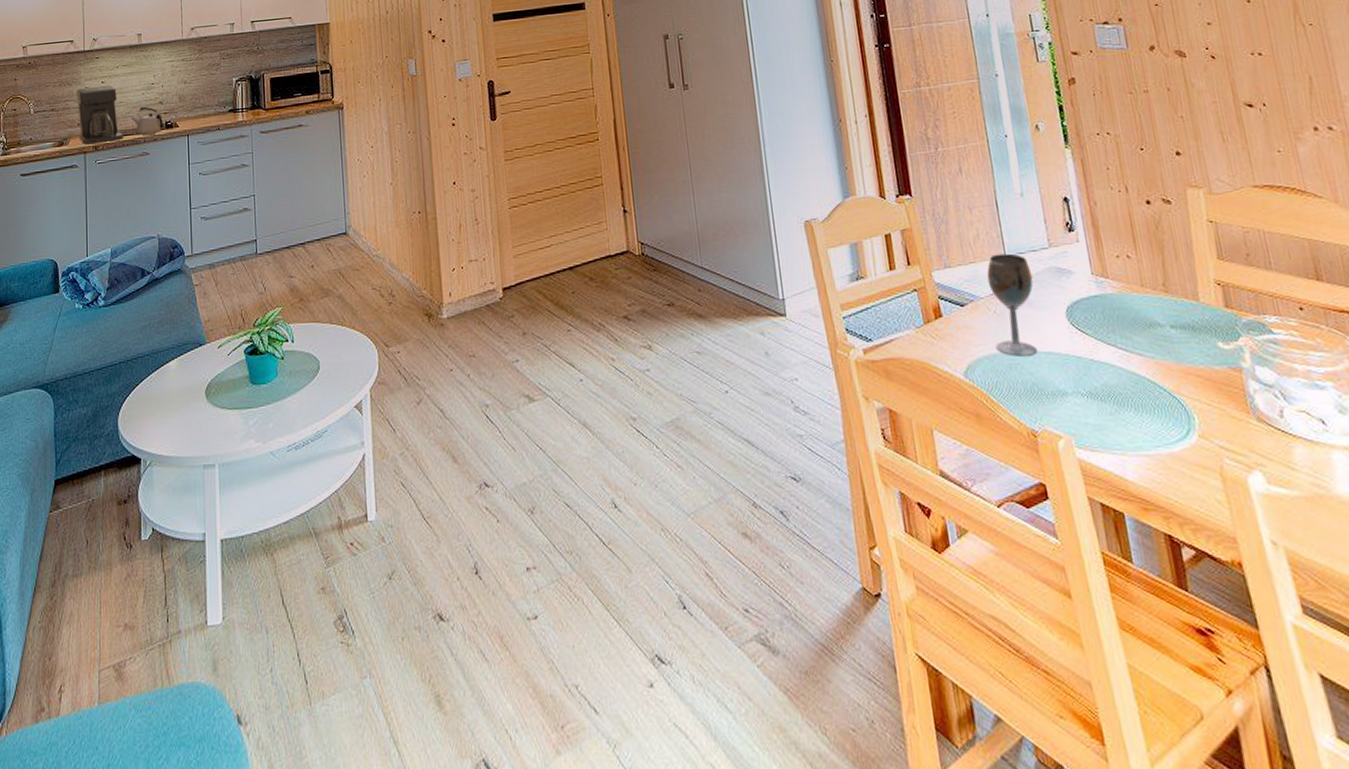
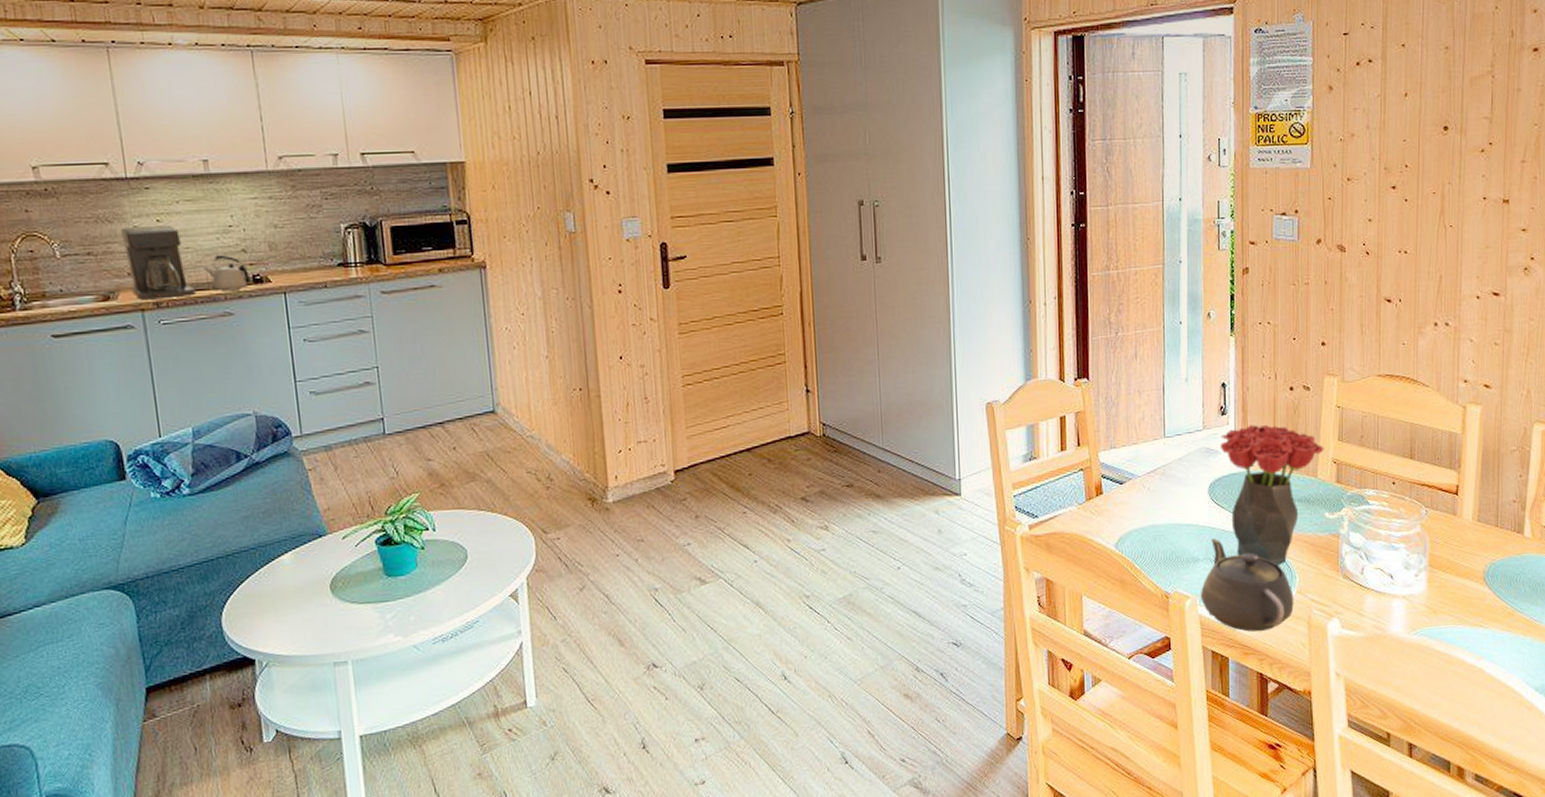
wine glass: present [986,253,1039,358] -> none [1145,435,1185,530]
bouquet: none [1071,241,1202,403] -> present [1219,424,1324,566]
teapot: none [1074,369,1199,483] -> present [1200,538,1294,632]

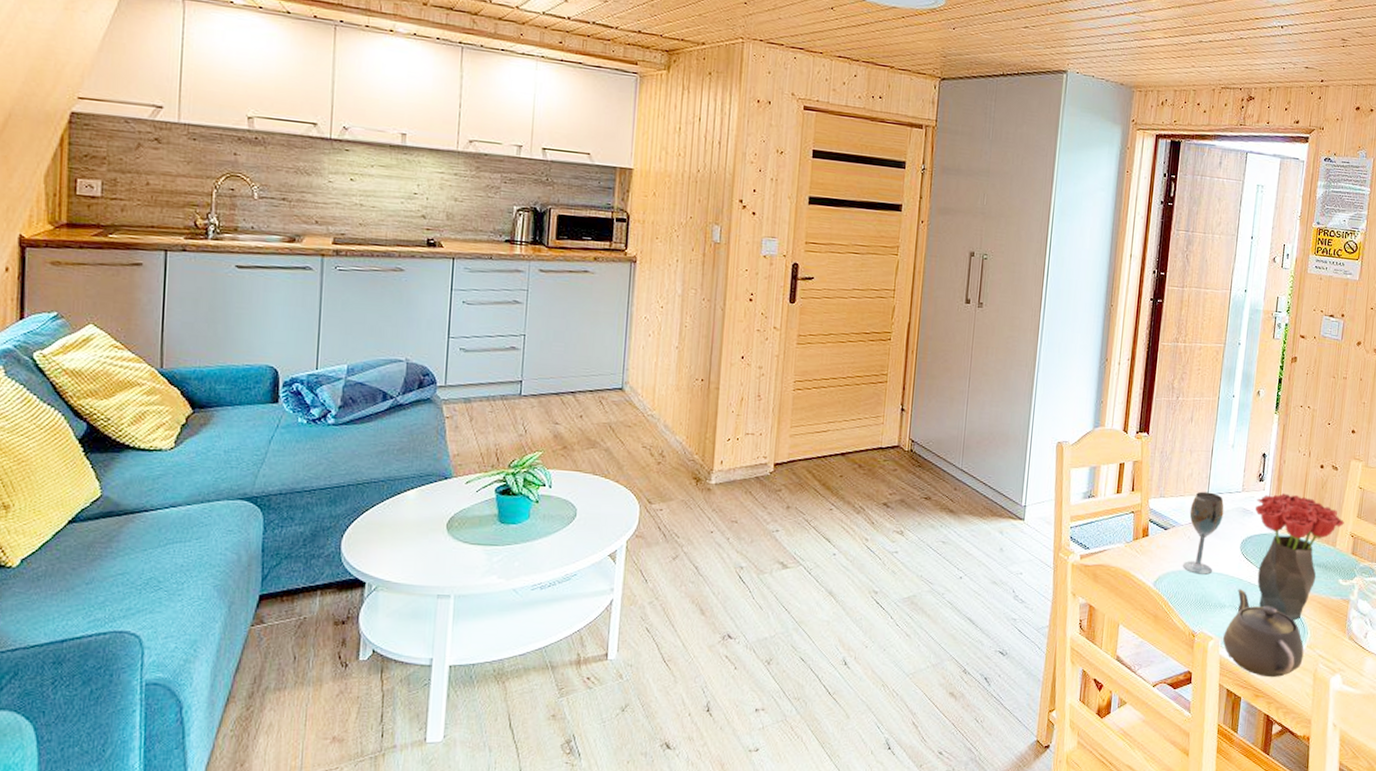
coffee maker: present [121,224,196,300] -> none [316,181,374,249]
kettle: present [203,254,251,291] -> none [385,217,425,251]
wine glass: none [1145,435,1185,530] -> present [1182,491,1224,576]

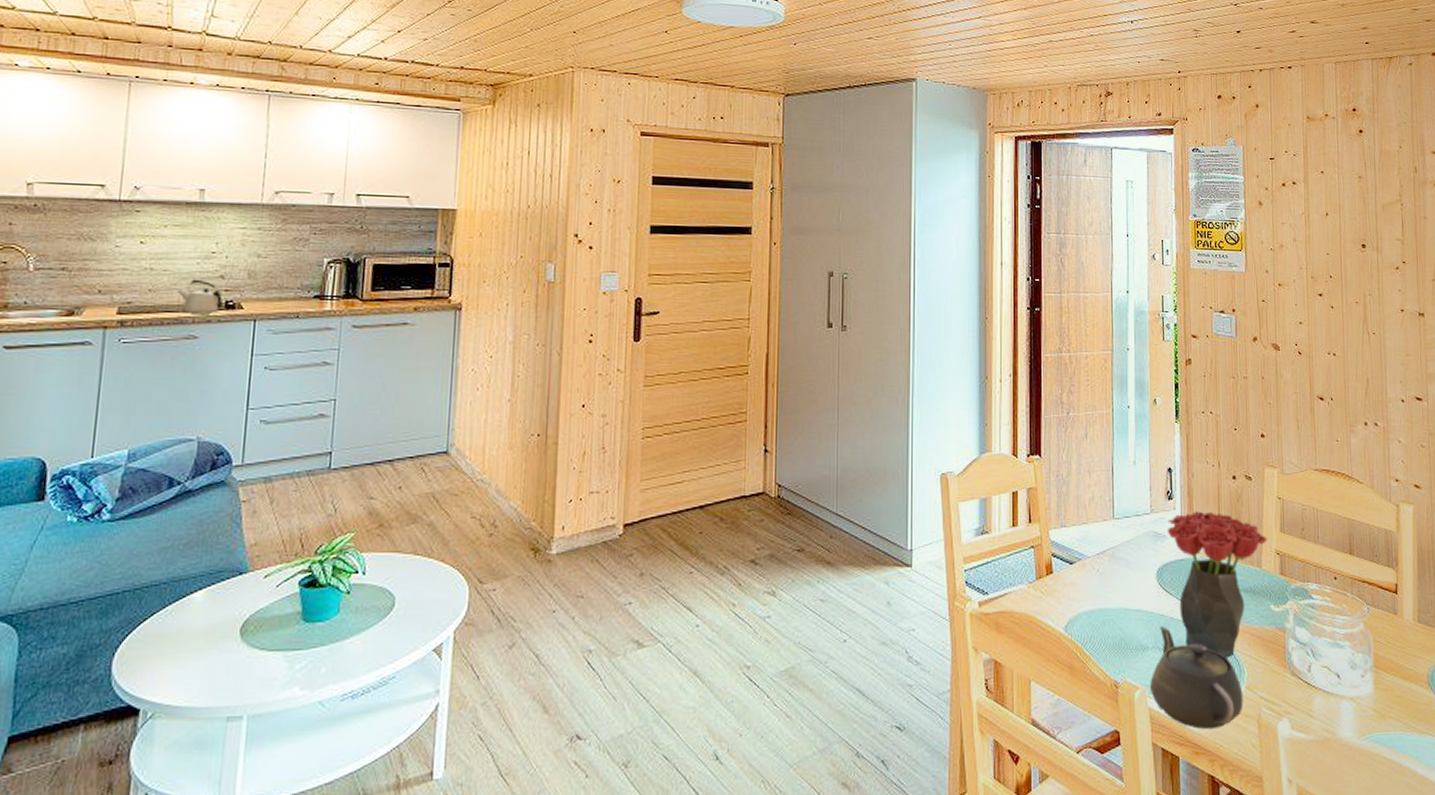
kettle: none [385,217,425,251] -> present [177,279,223,315]
wine glass: present [1182,491,1224,576] -> none [1094,516,1134,614]

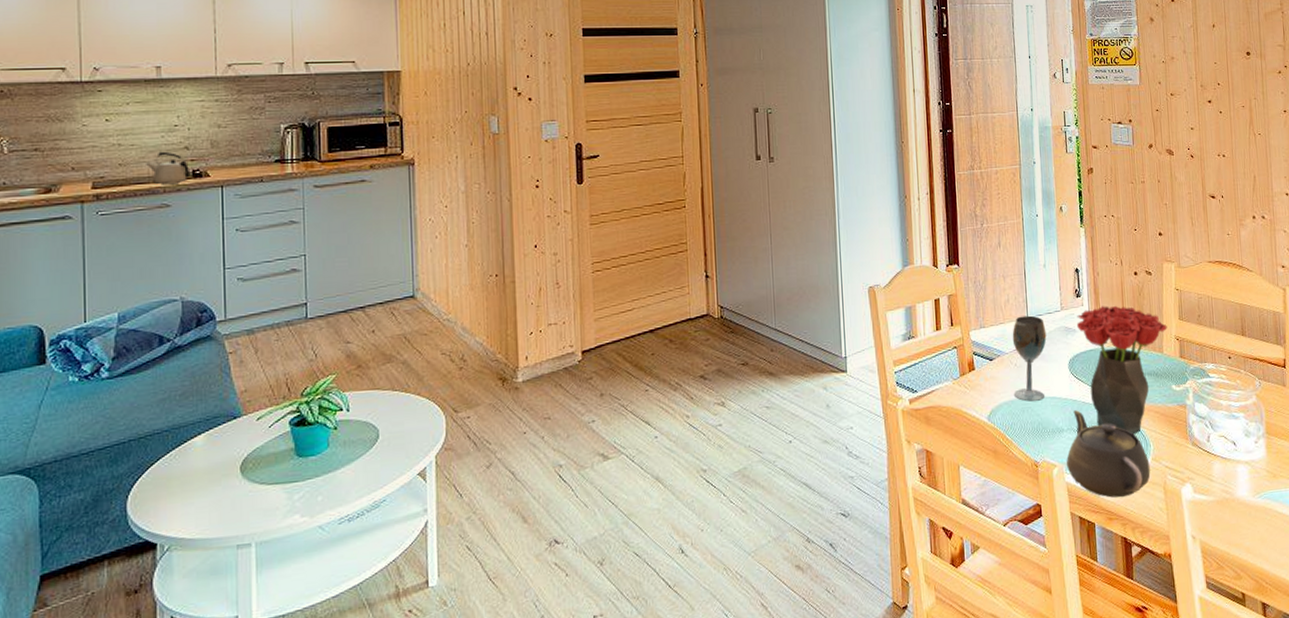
wine glass: none [1094,516,1134,614] -> present [1012,315,1047,402]

